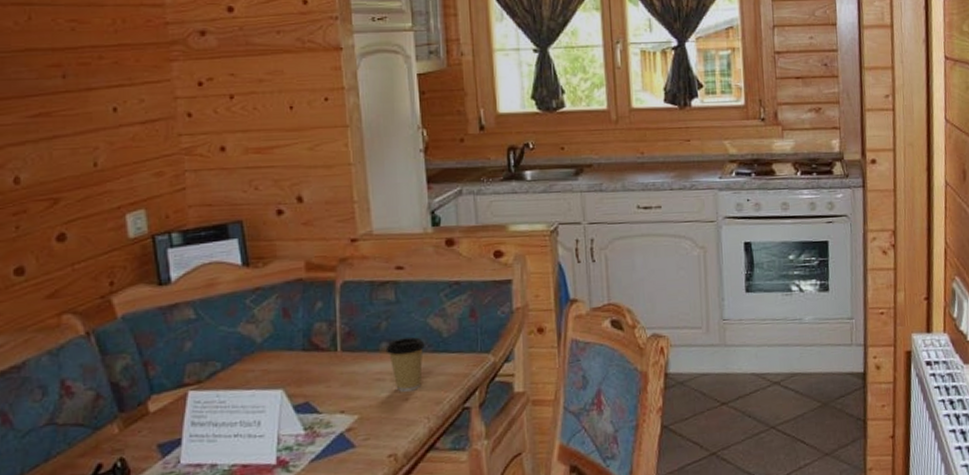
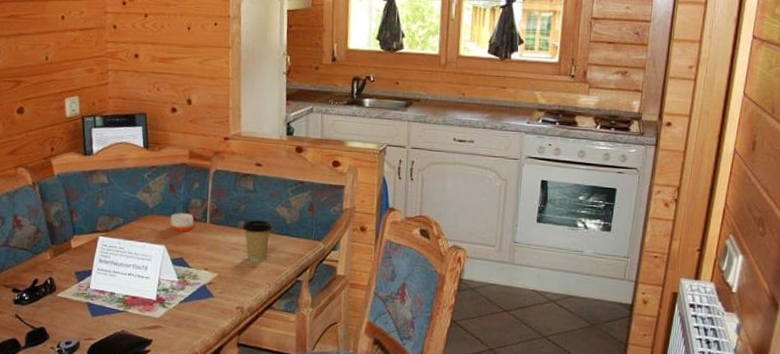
candle: none [287,342,319,370] -> present [170,213,194,233]

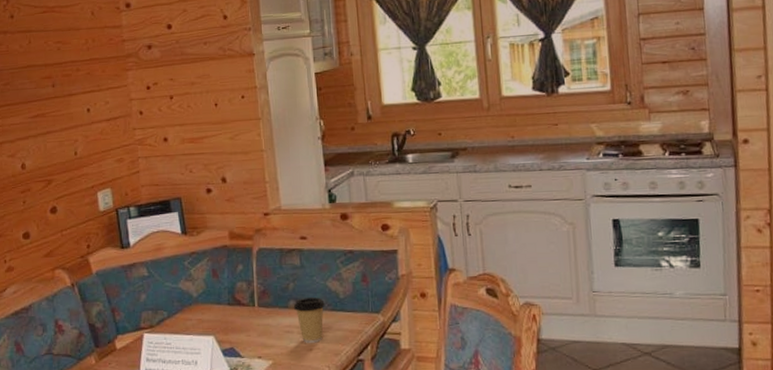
candle: present [170,213,194,233] -> none [216,298,241,320]

